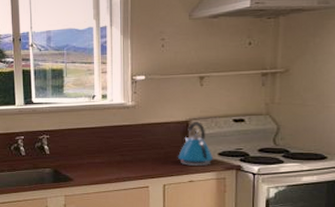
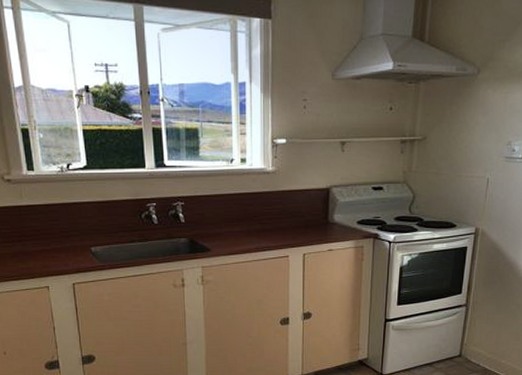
kettle: present [178,122,213,166] -> none [318,189,352,234]

